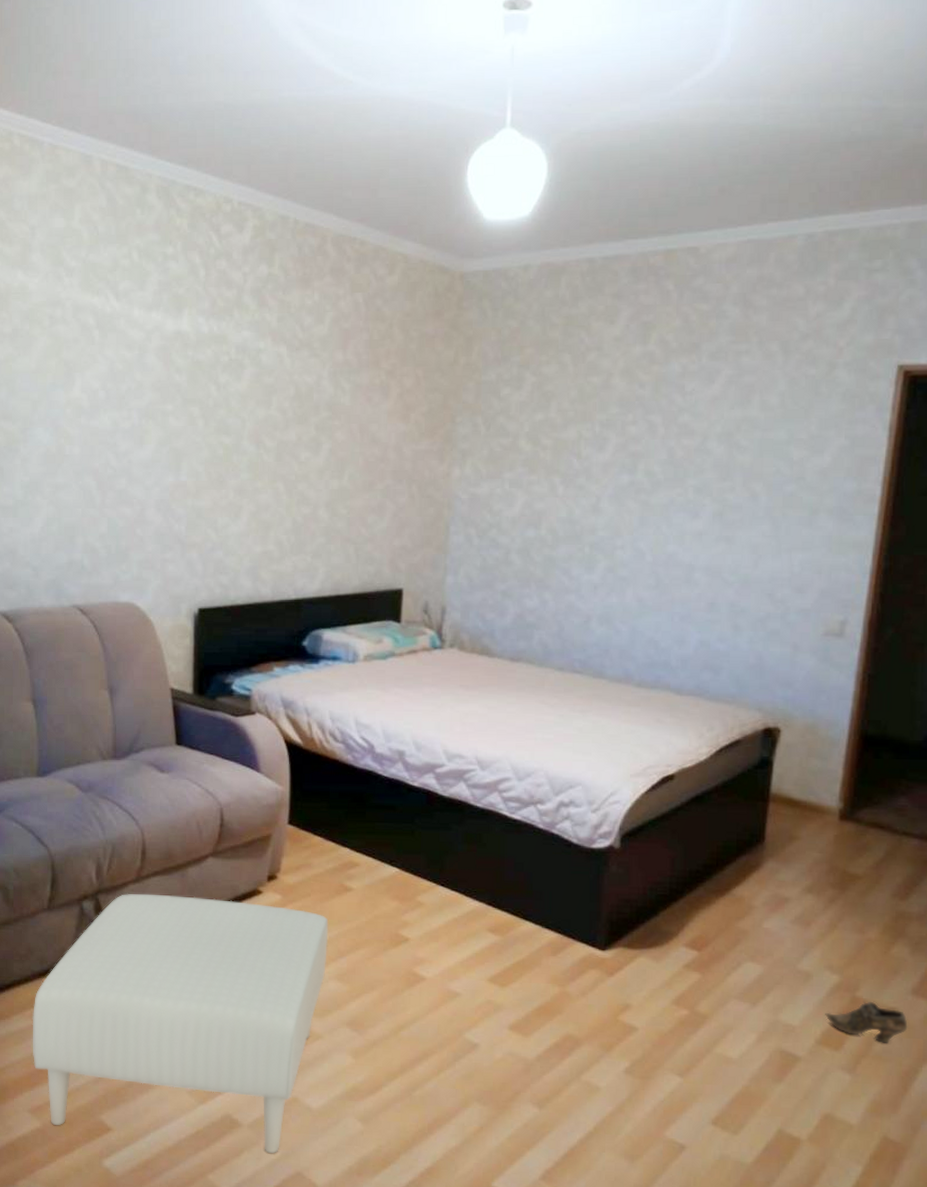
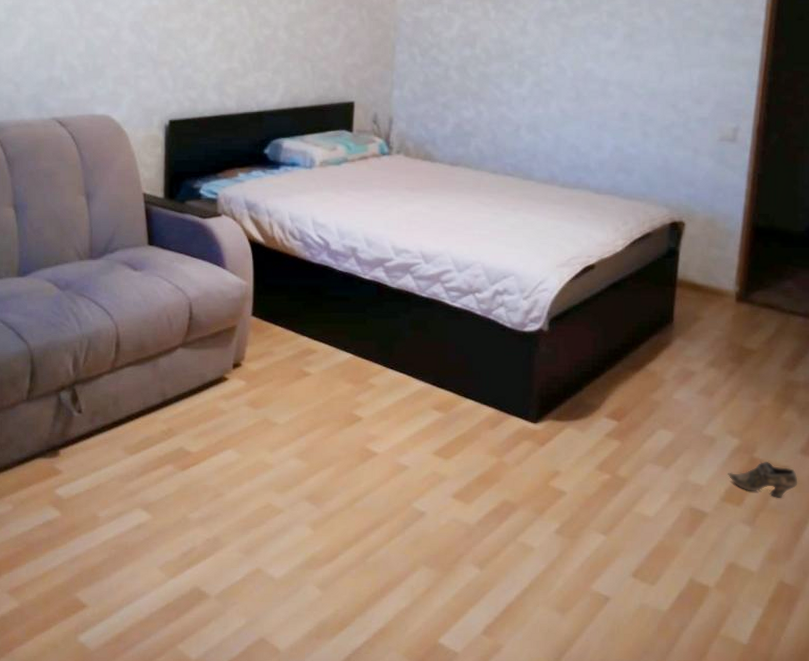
ottoman: present [32,893,329,1154] -> none [11,383,289,622]

